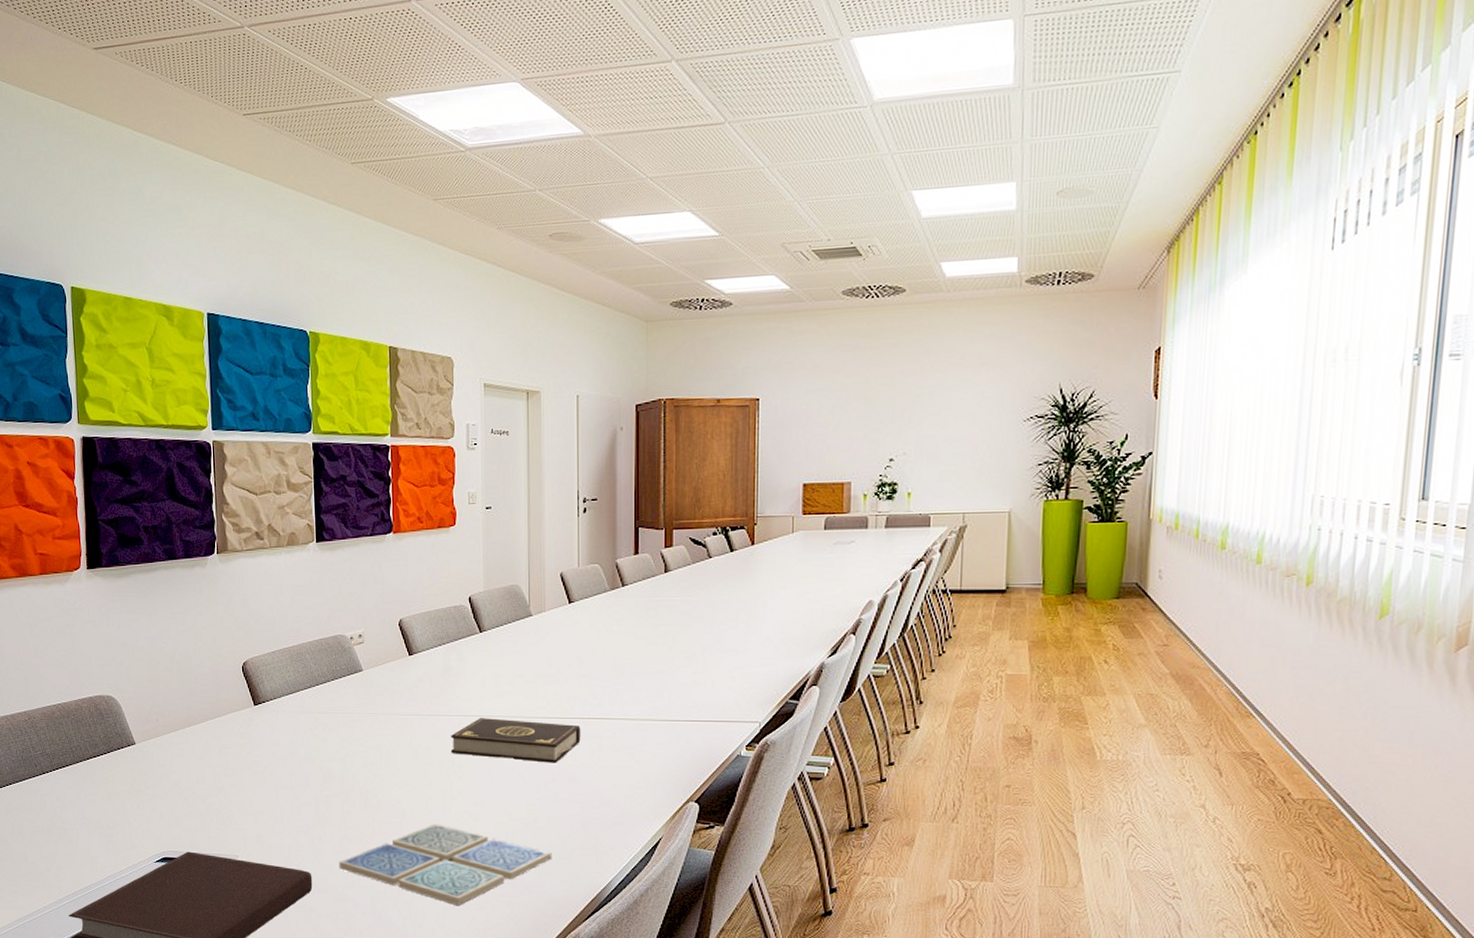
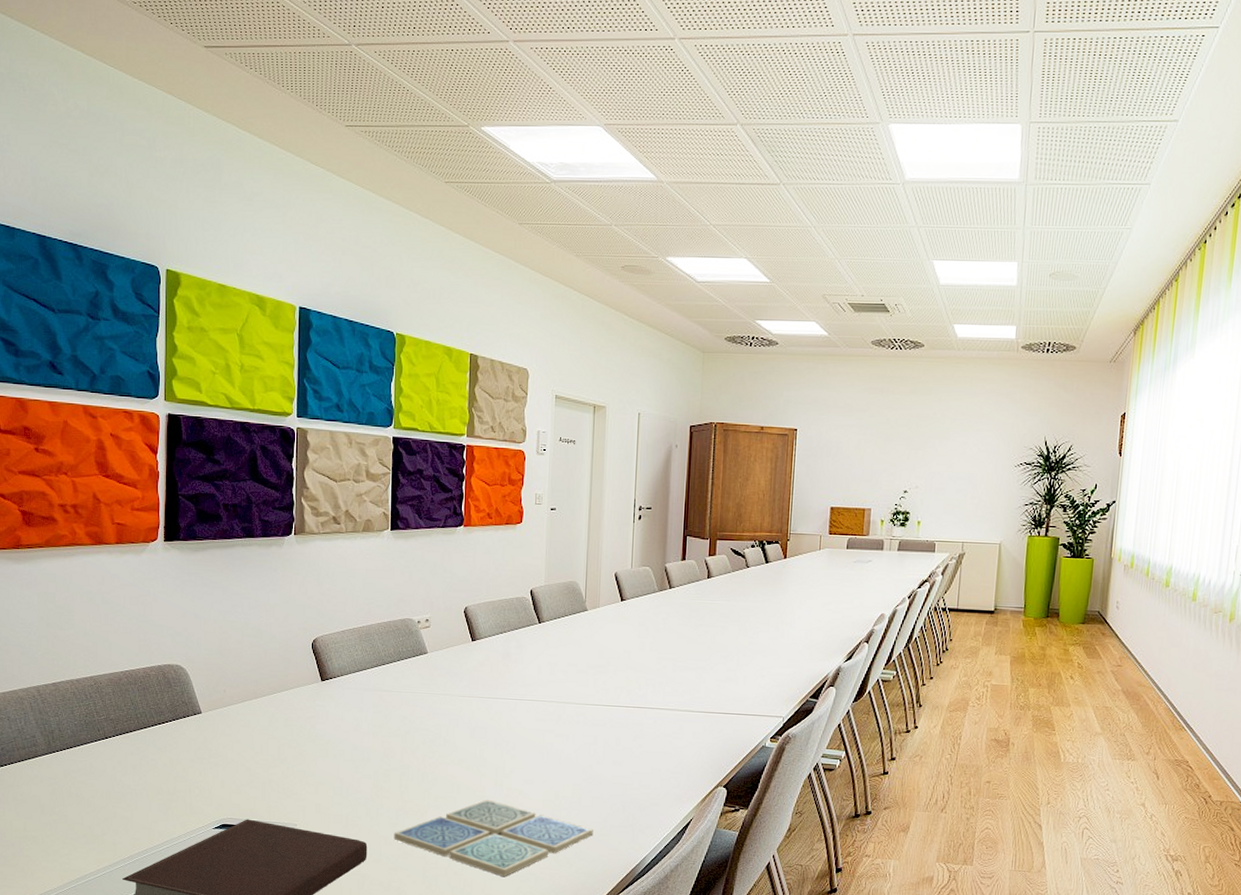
book: present [450,718,581,763] -> none [505,702,626,747]

